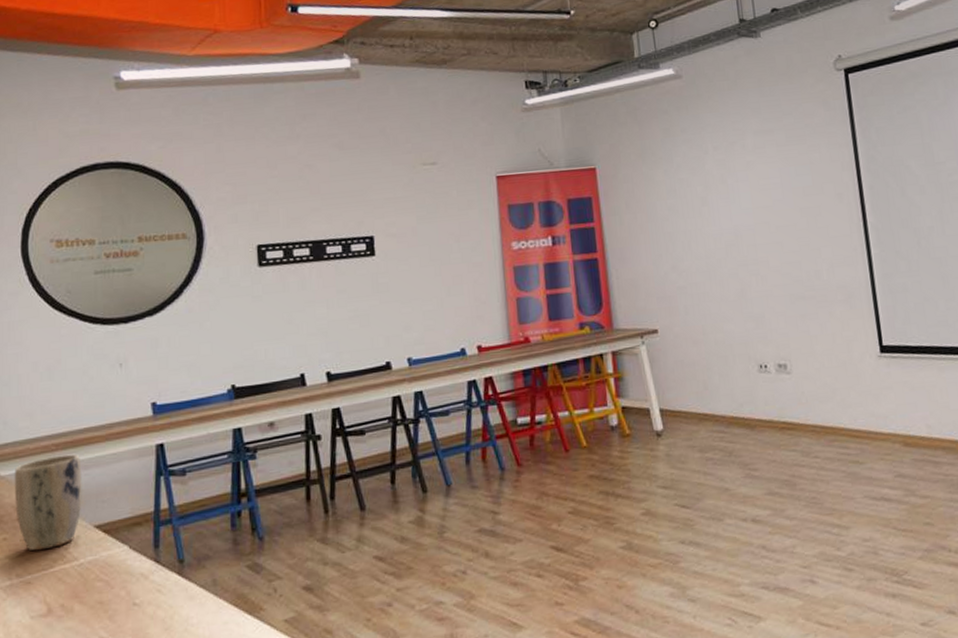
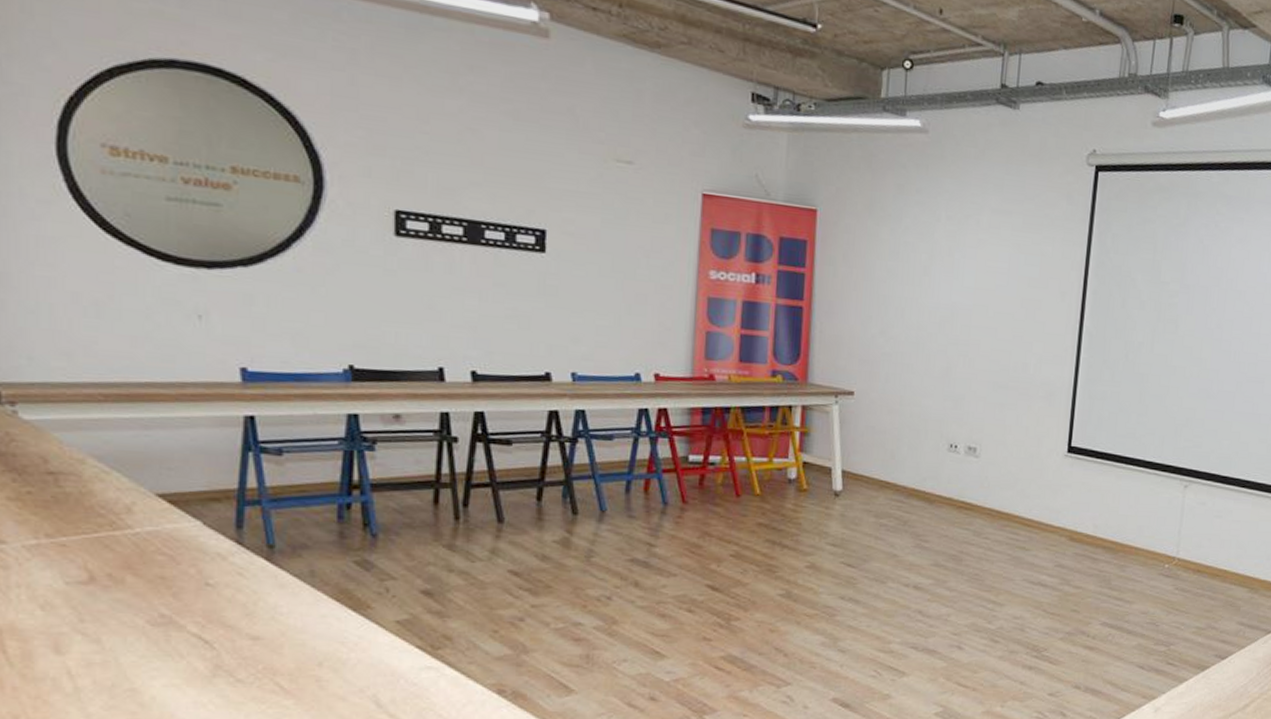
plant pot: present [14,454,83,551] -> none [43,407,142,512]

